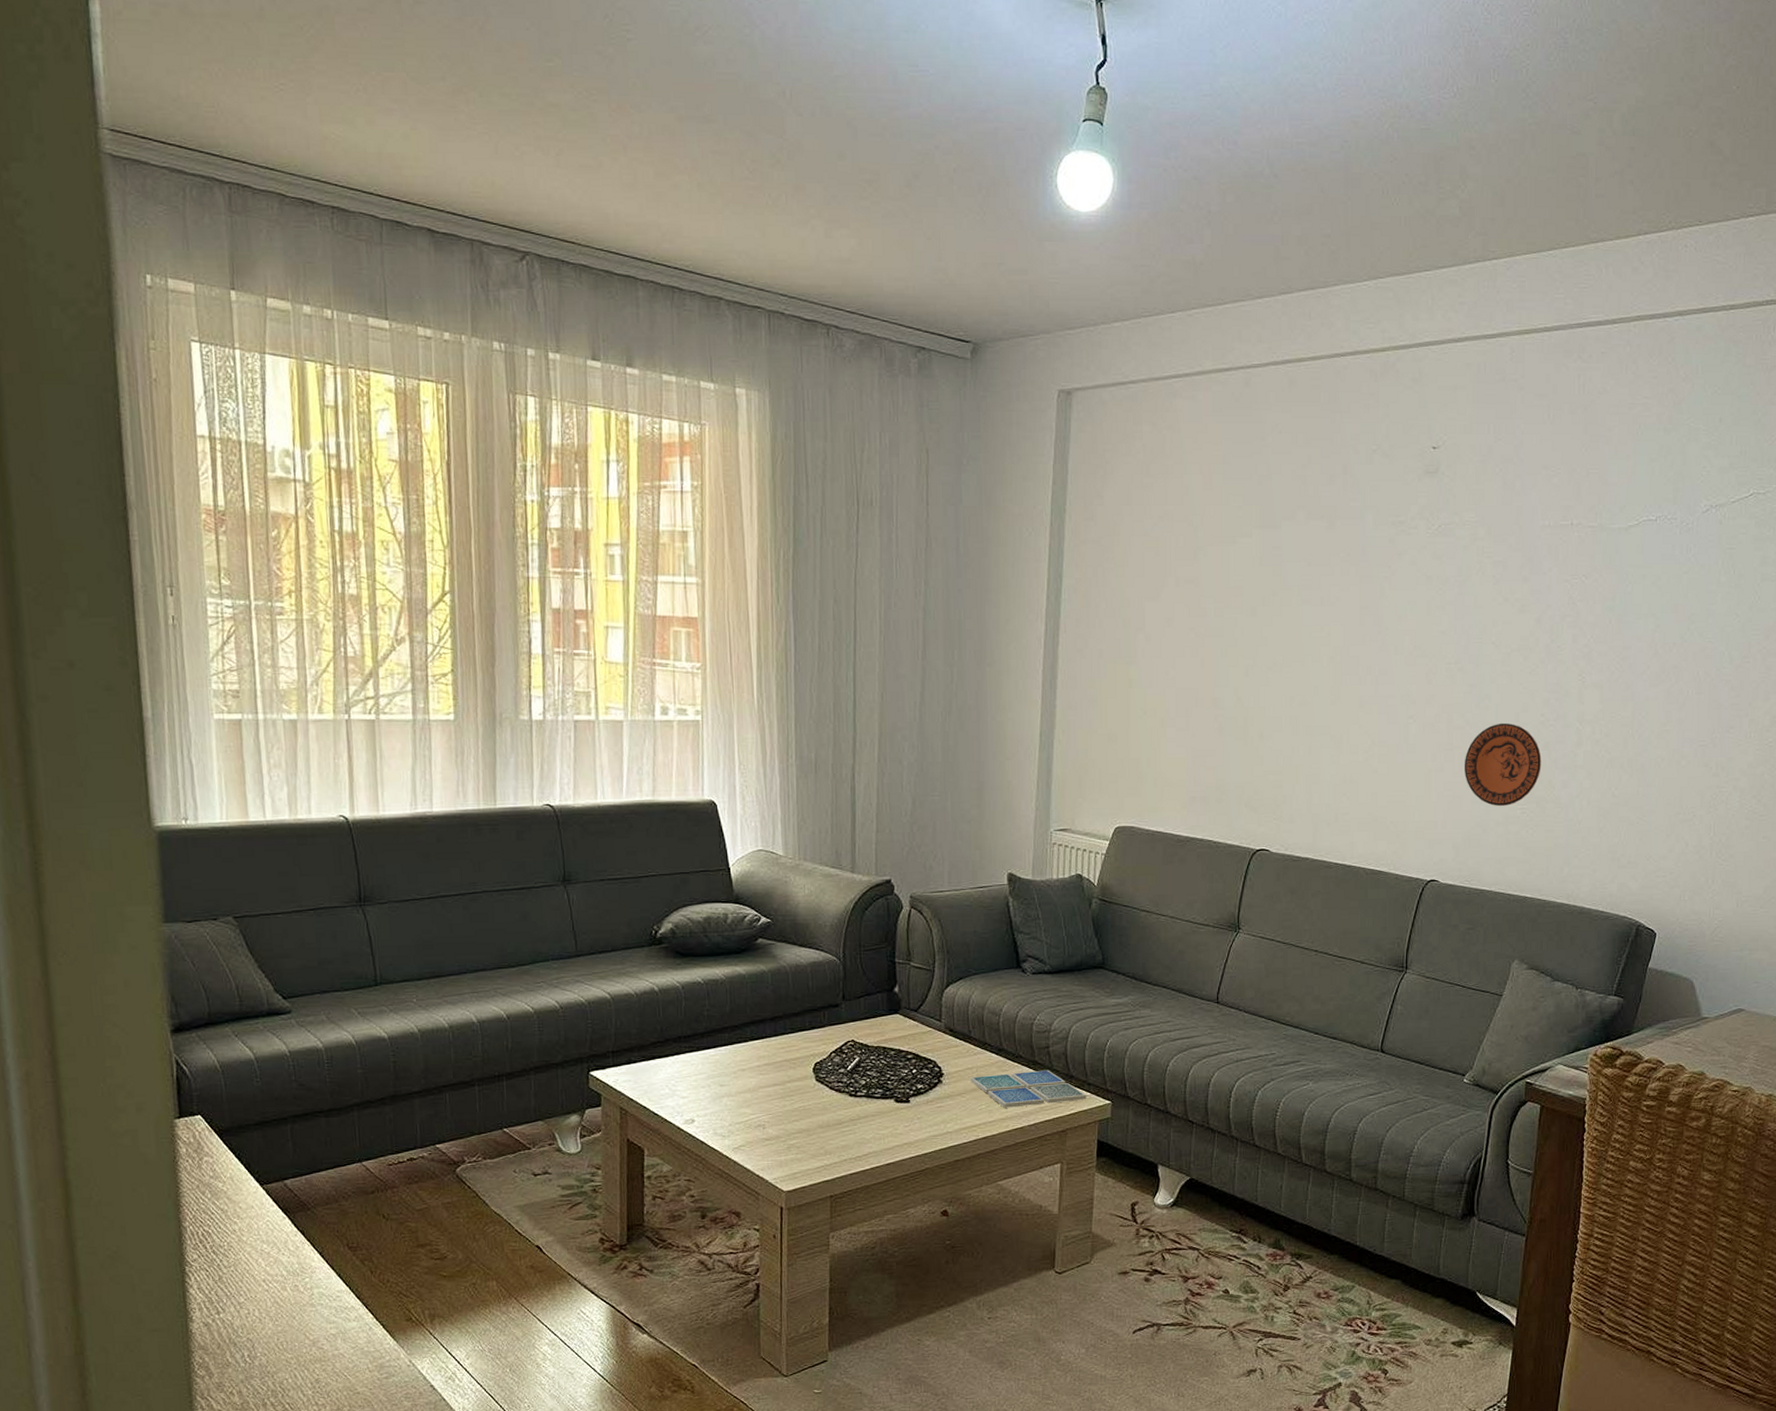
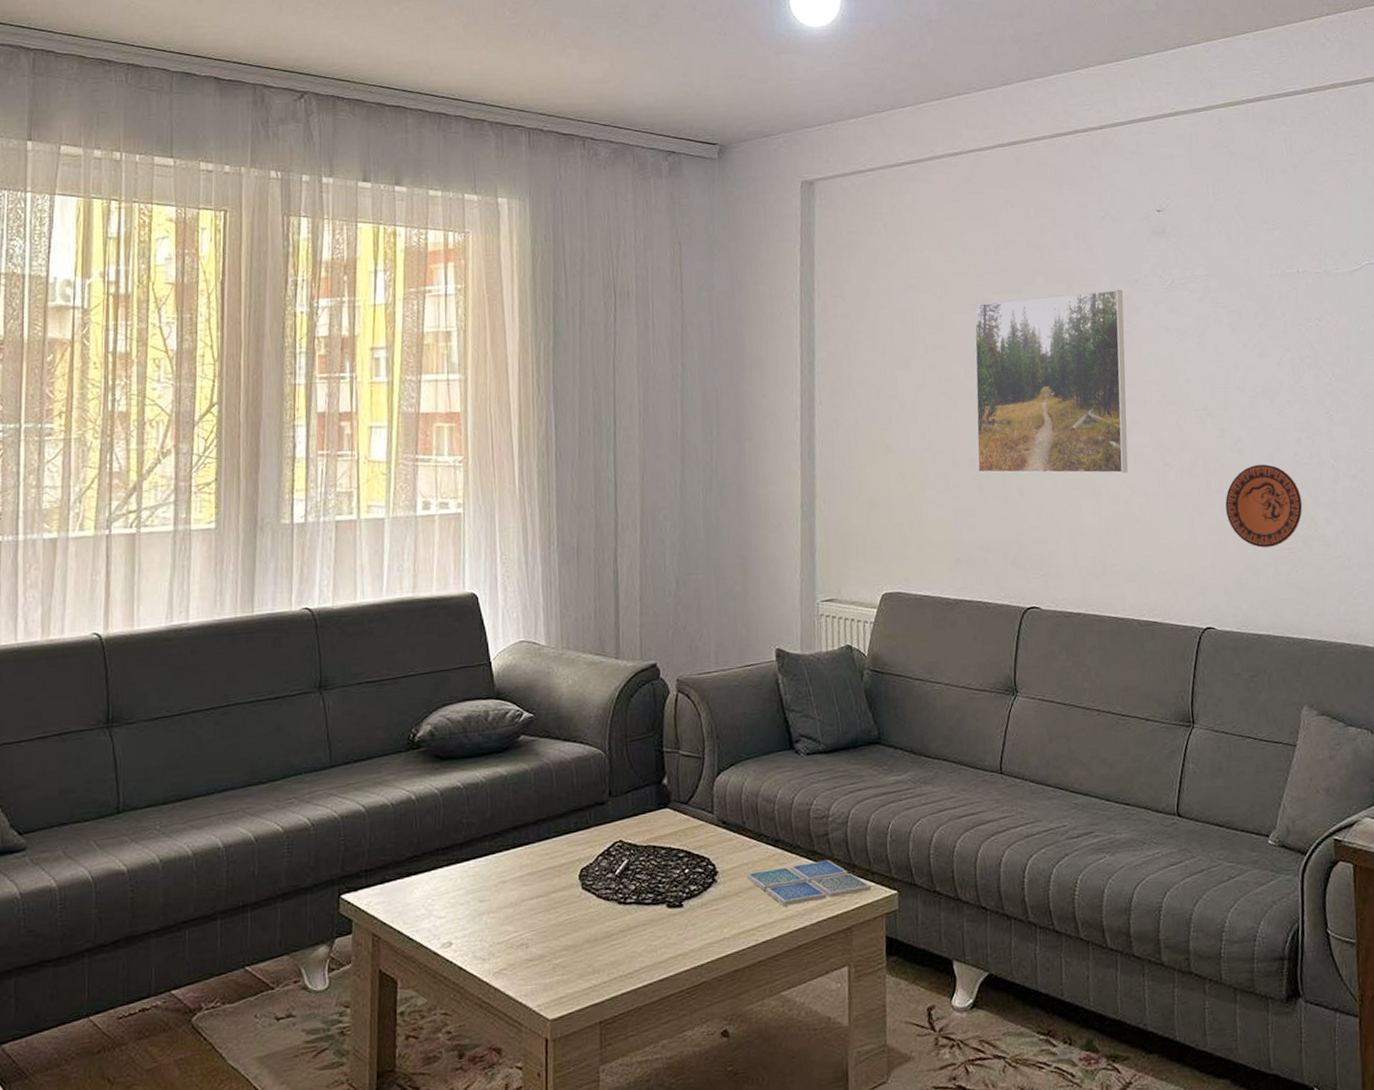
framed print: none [1219,531,1386,724] -> present [974,289,1128,474]

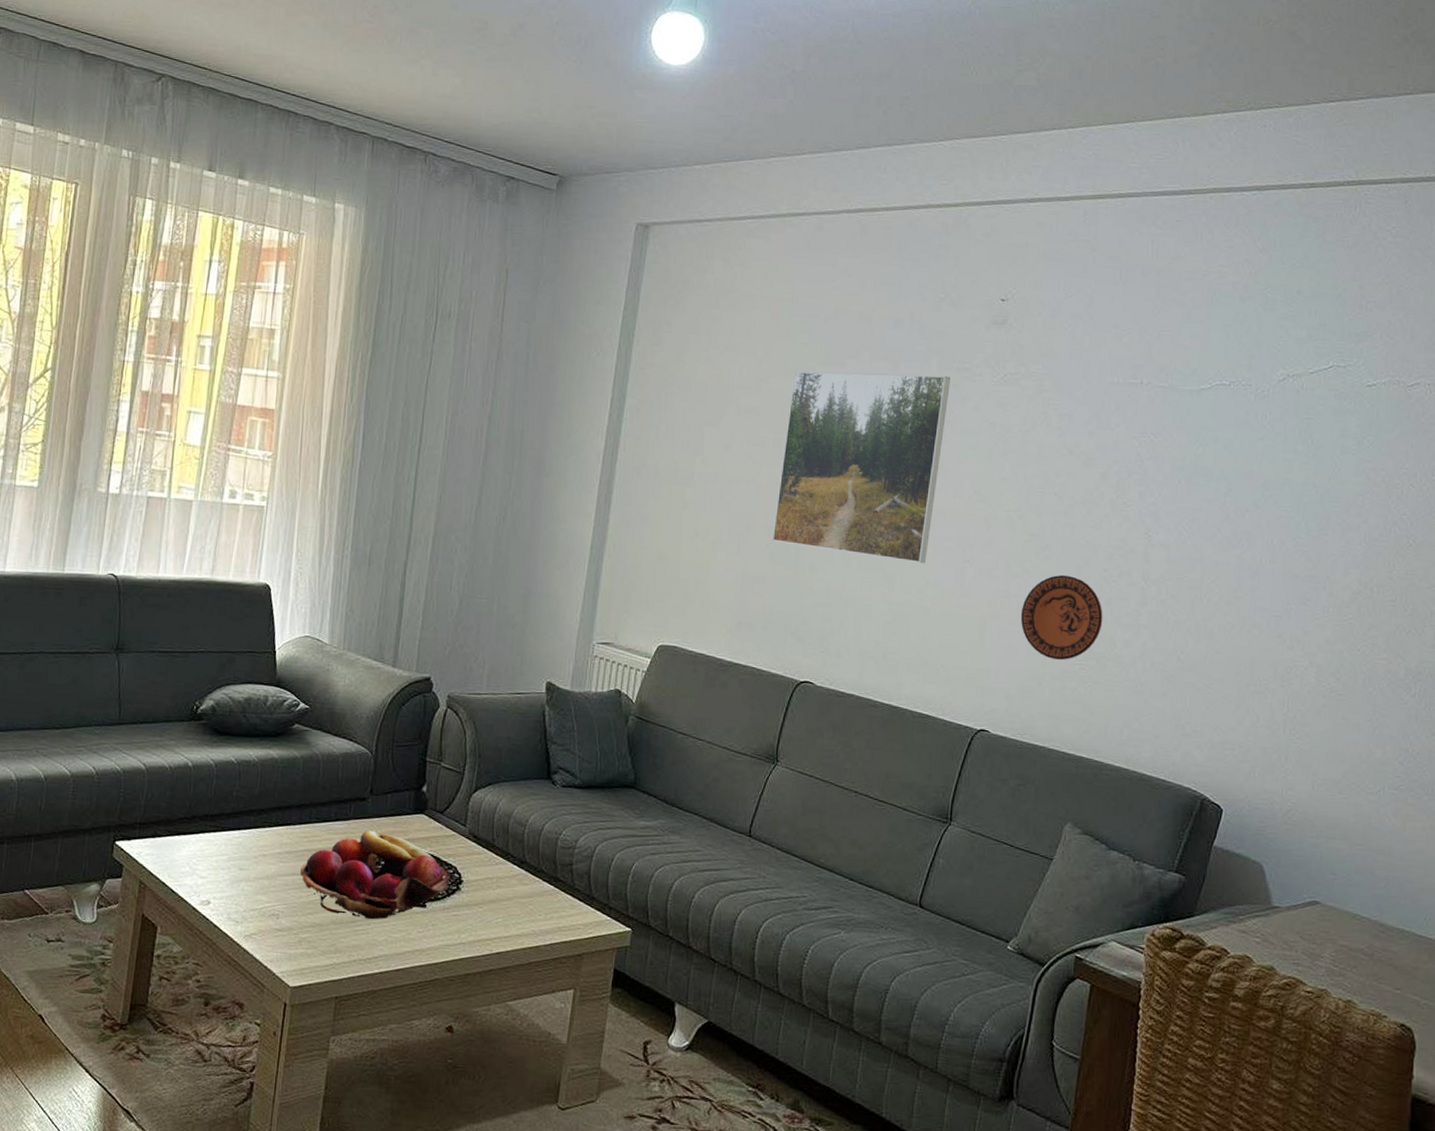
fruit basket: none [544,835,705,931] -> present [299,830,451,920]
drink coaster: present [747,859,872,906] -> none [489,887,607,925]

